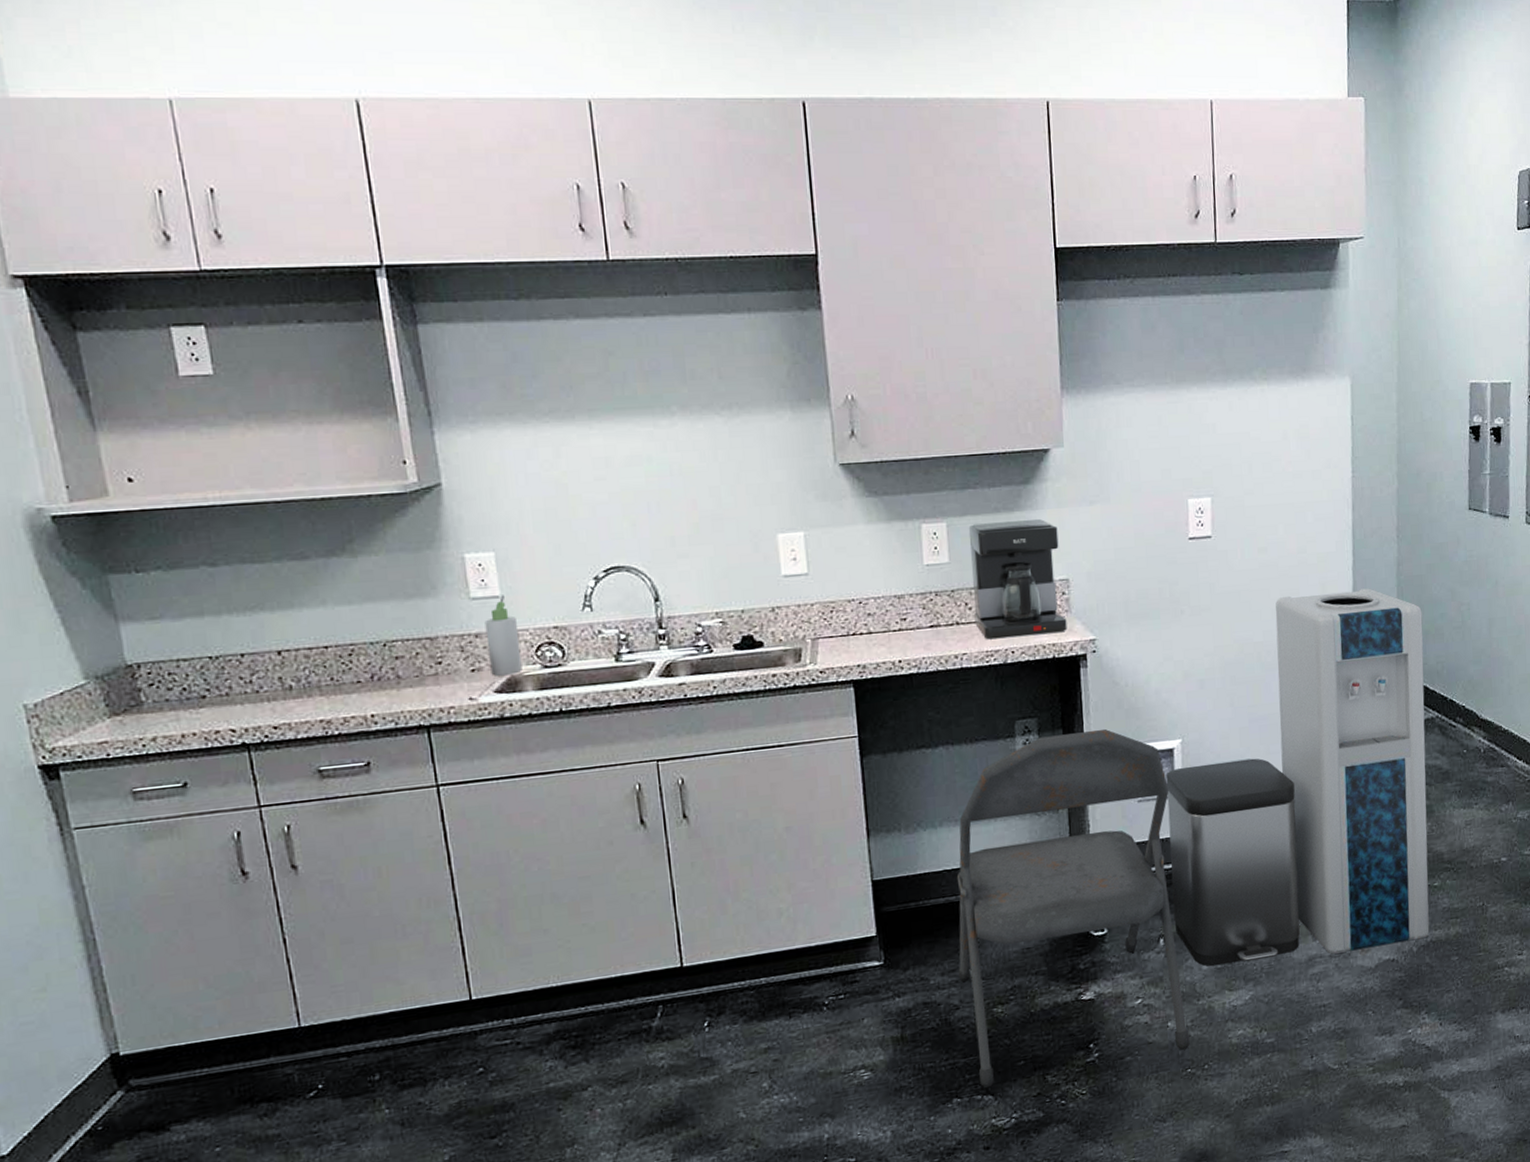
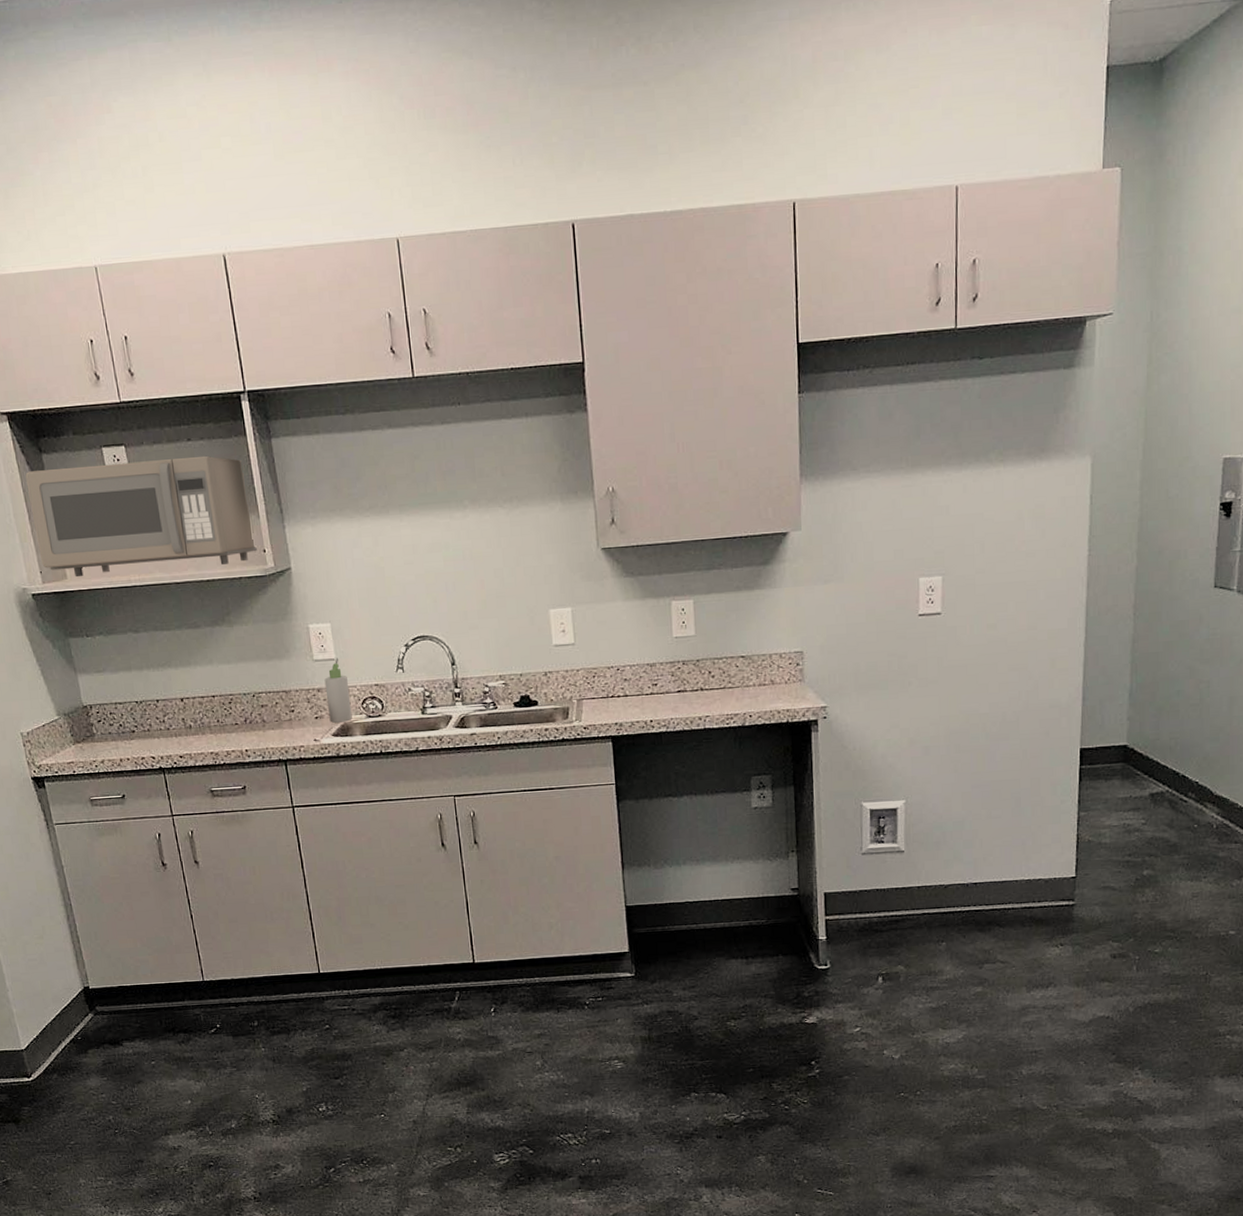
microwave: none [48,342,394,494] -> present [25,455,257,578]
folding chair: present [956,728,1190,1089] -> none [697,787,904,1088]
coffee maker: present [968,519,1067,640] -> none [712,597,801,704]
pedal bin: present [1166,758,1300,967] -> none [889,821,1015,1006]
water cooler: present [1275,588,1430,955] -> none [1002,664,1157,1006]

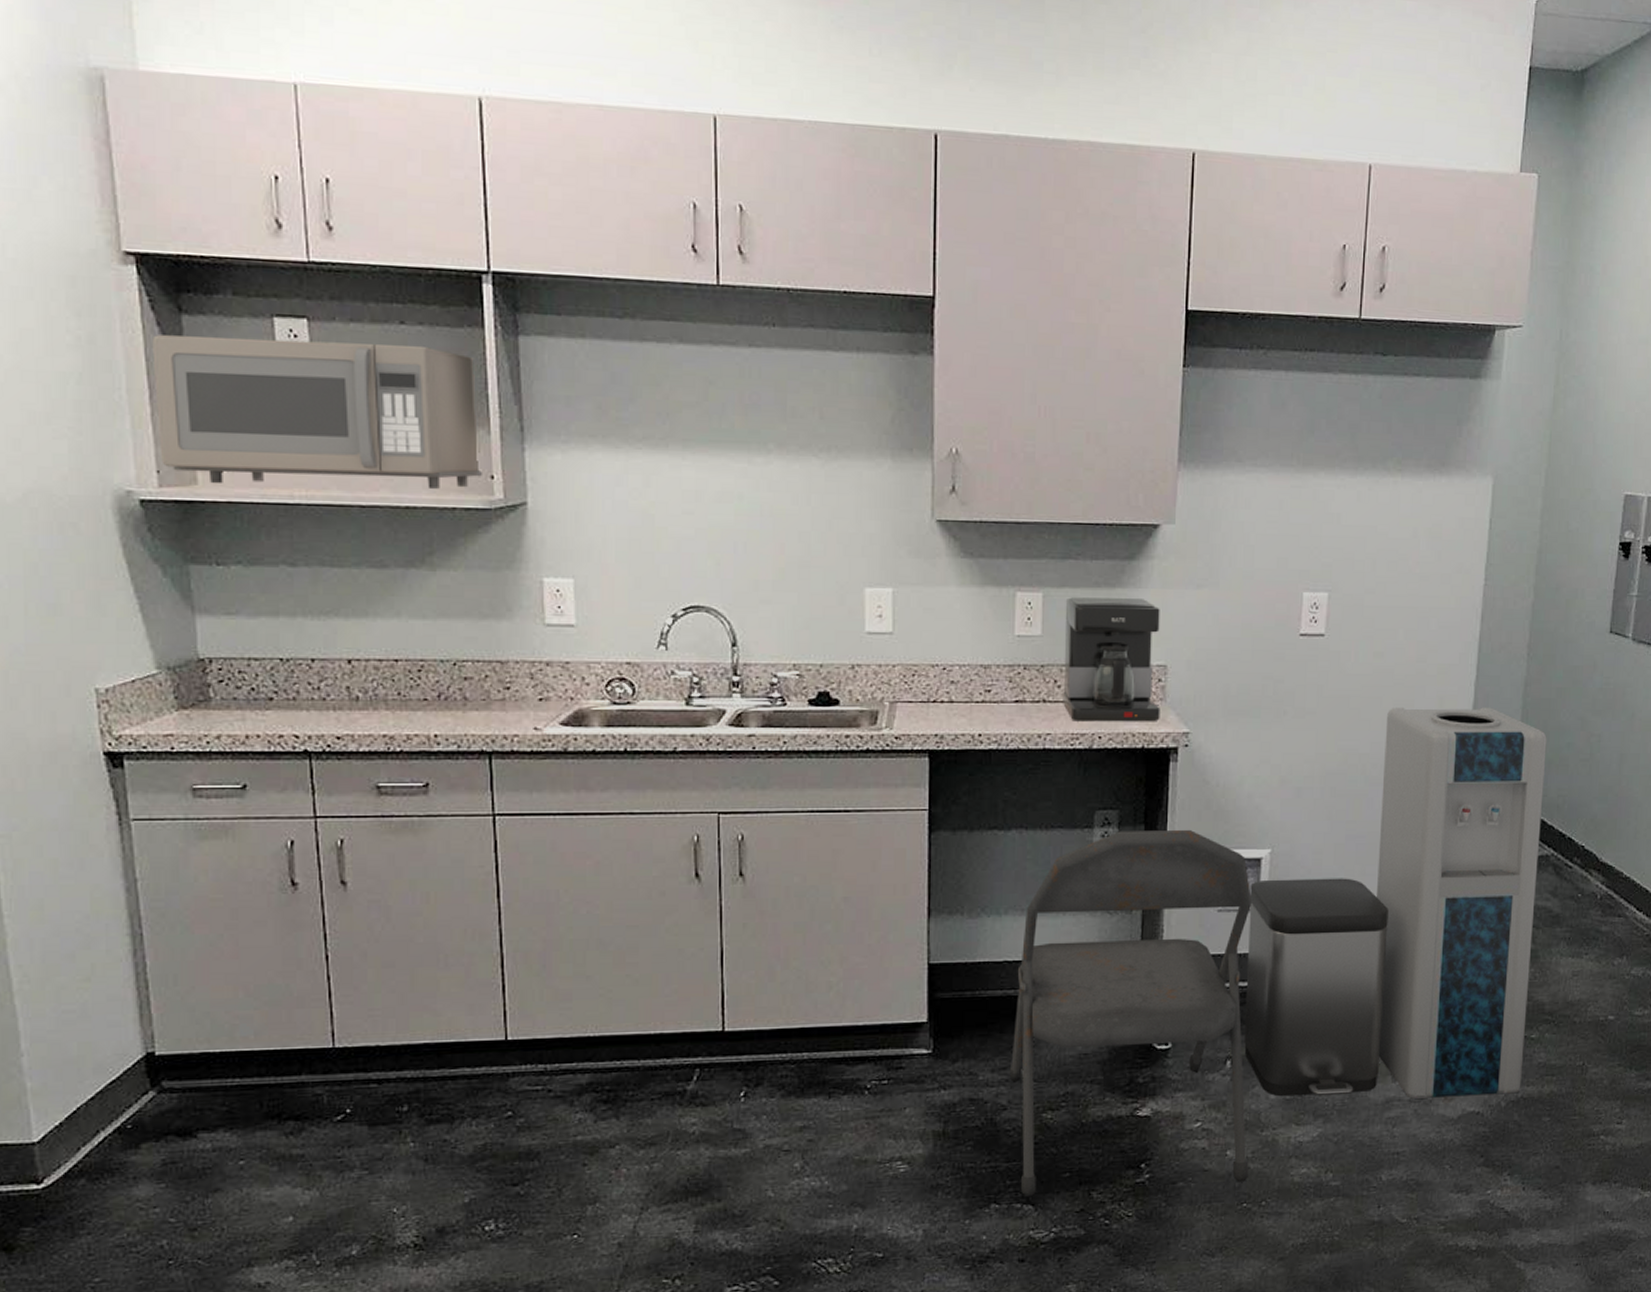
bottle: present [324,658,352,723] -> none [557,624,591,708]
folding chair: none [697,787,904,1088] -> present [1009,829,1253,1198]
coffee maker: none [712,597,801,704] -> present [1063,597,1160,722]
pedal bin: none [889,821,1015,1006] -> present [1244,878,1389,1097]
water cooler: none [1002,664,1157,1006] -> present [1377,707,1547,1099]

